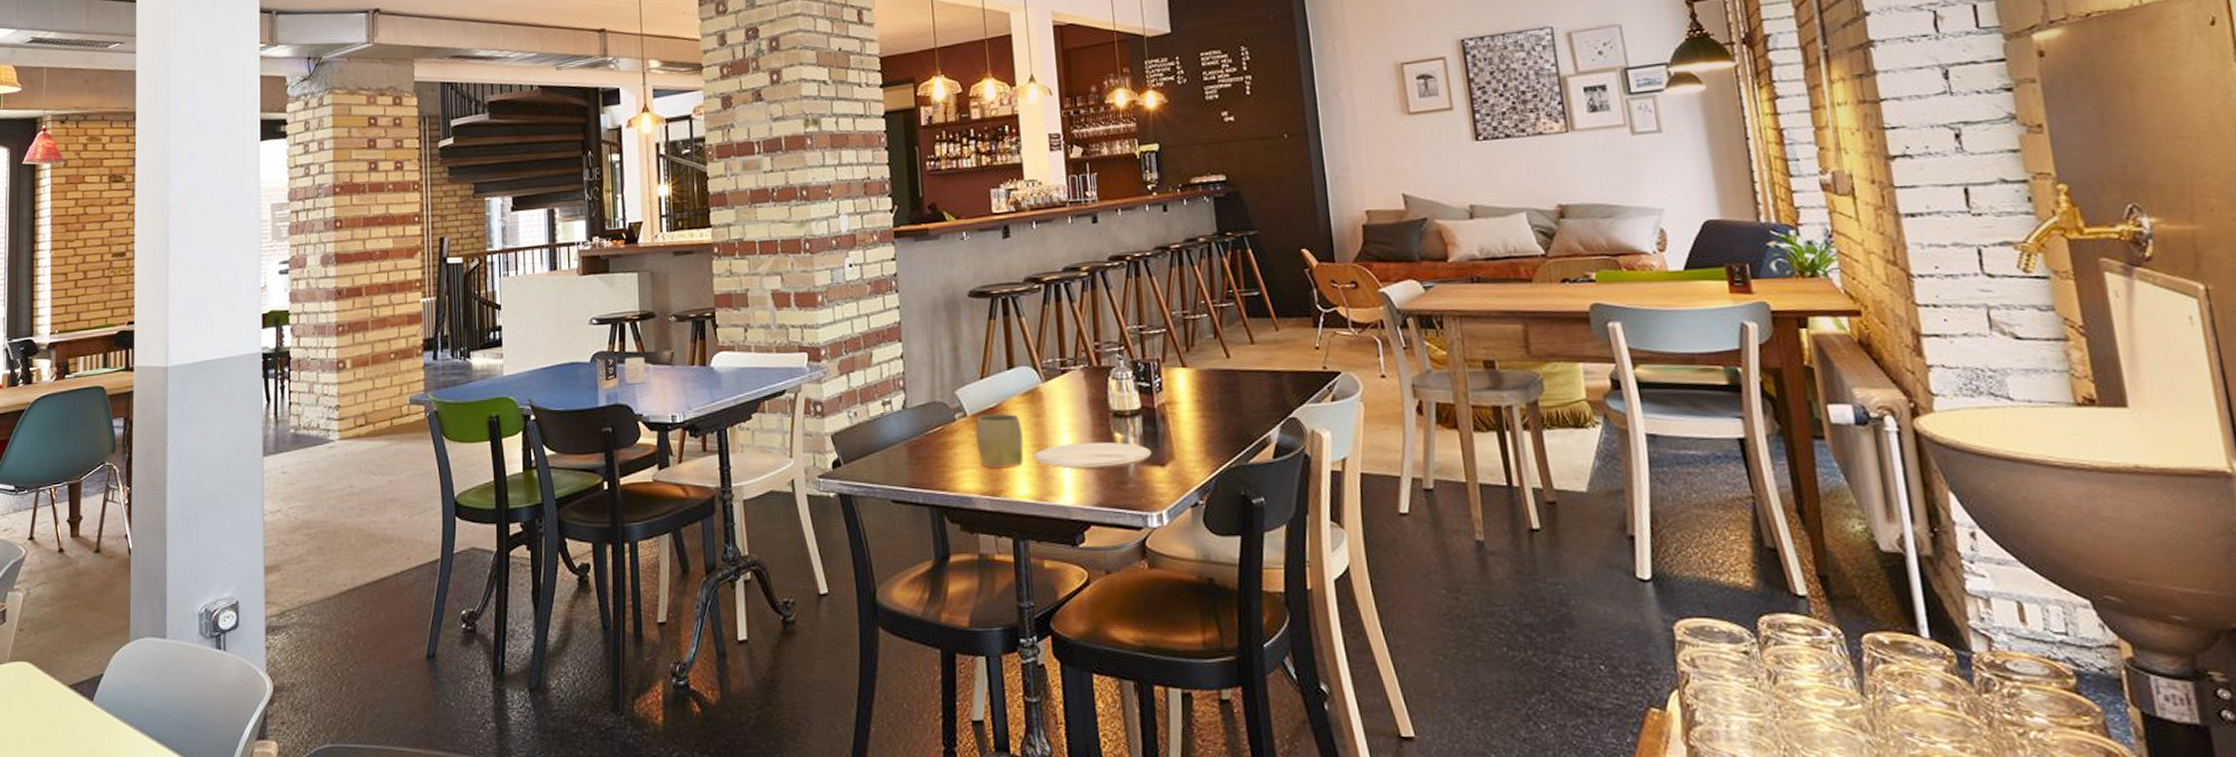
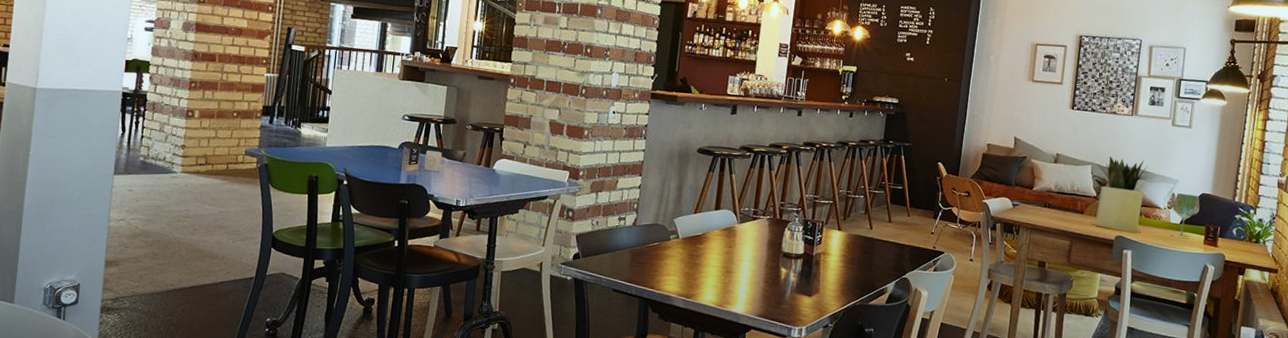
mug: present [975,414,1024,469] -> none [682,239,717,280]
plate: present [1033,441,1152,470] -> none [721,270,805,292]
planter: none [1546,191,1630,298] -> present [1090,156,1148,233]
wine glass: none [1665,225,1709,292] -> present [1171,193,1200,239]

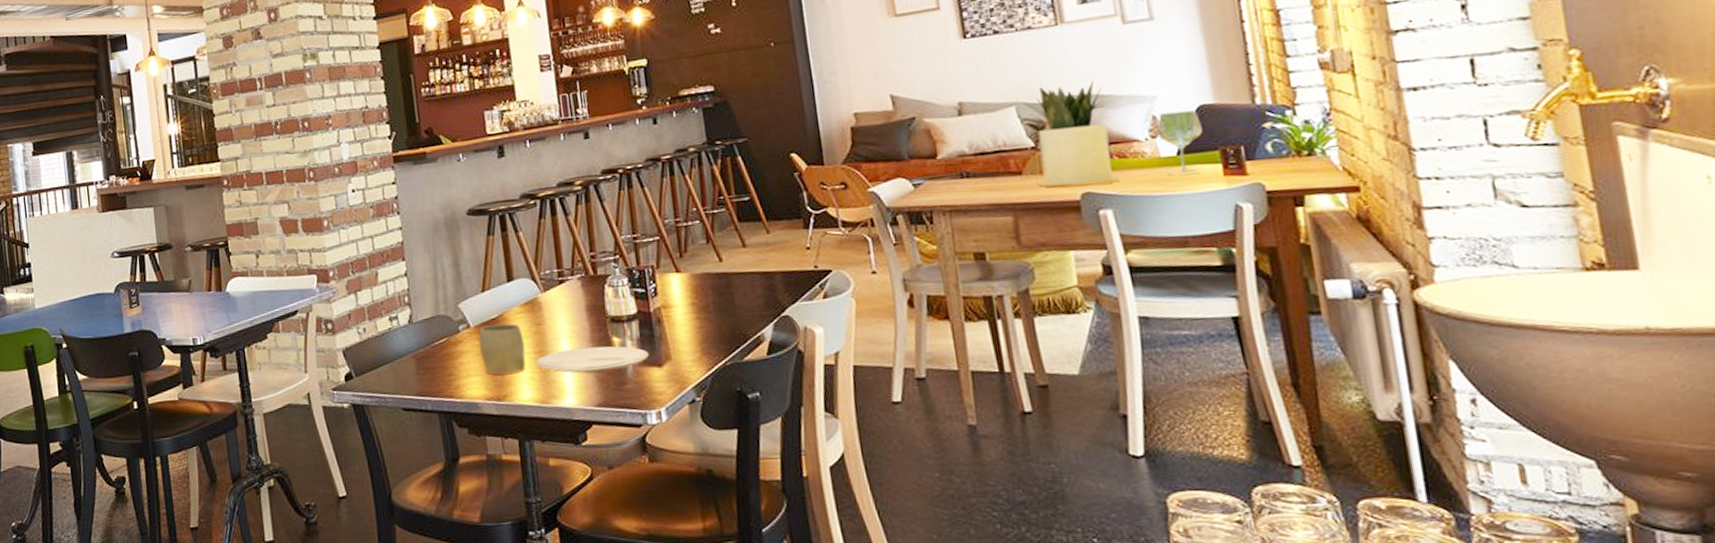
mug: present [424,150,448,173] -> none [145,286,173,312]
mug: none [682,239,717,280] -> present [479,323,526,376]
plate: none [721,270,805,292] -> present [535,346,650,374]

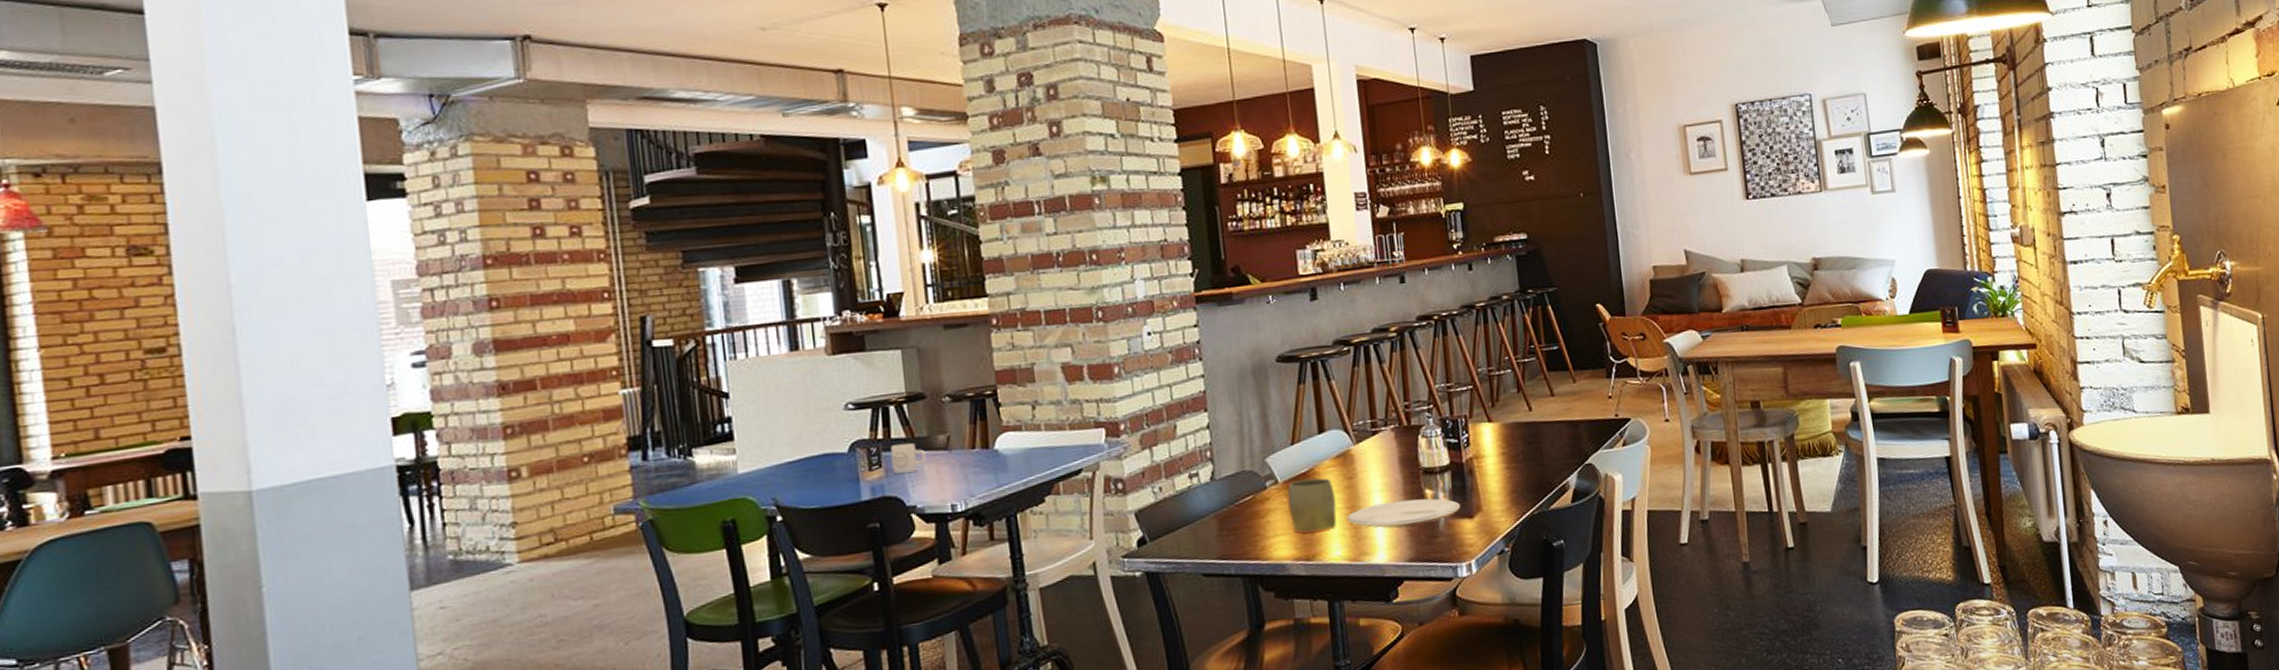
mug: none [145,286,173,312] -> present [890,443,926,475]
planter: present [1036,81,1121,189] -> none [1802,245,1867,342]
wine glass: present [1157,110,1203,177] -> none [1895,274,1928,333]

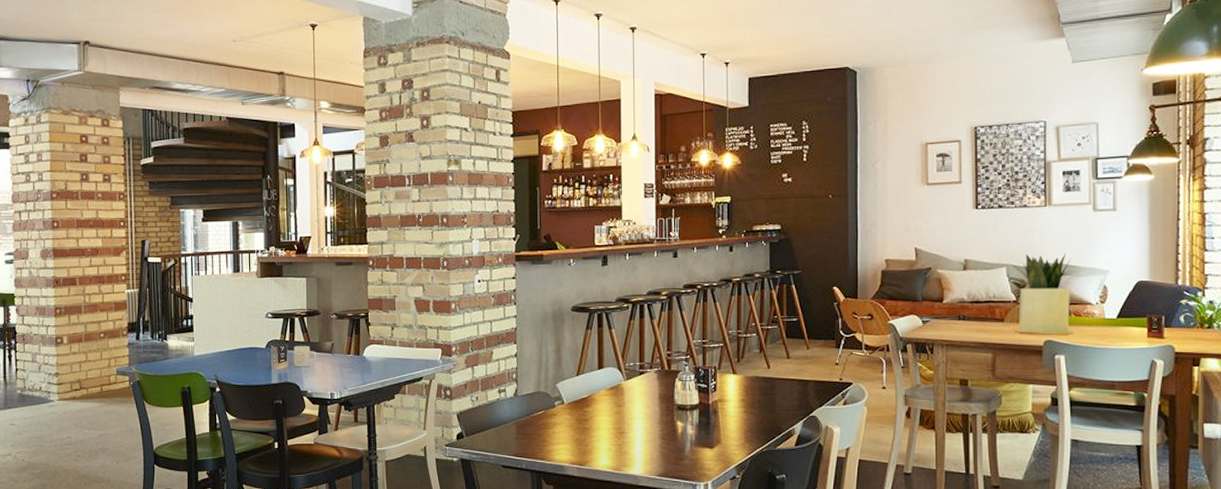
mug: present [1287,478,1337,534] -> none [570,404,606,445]
plate: present [1346,498,1461,528] -> none [613,428,704,448]
planter: none [1802,245,1867,342] -> present [1013,254,1075,335]

